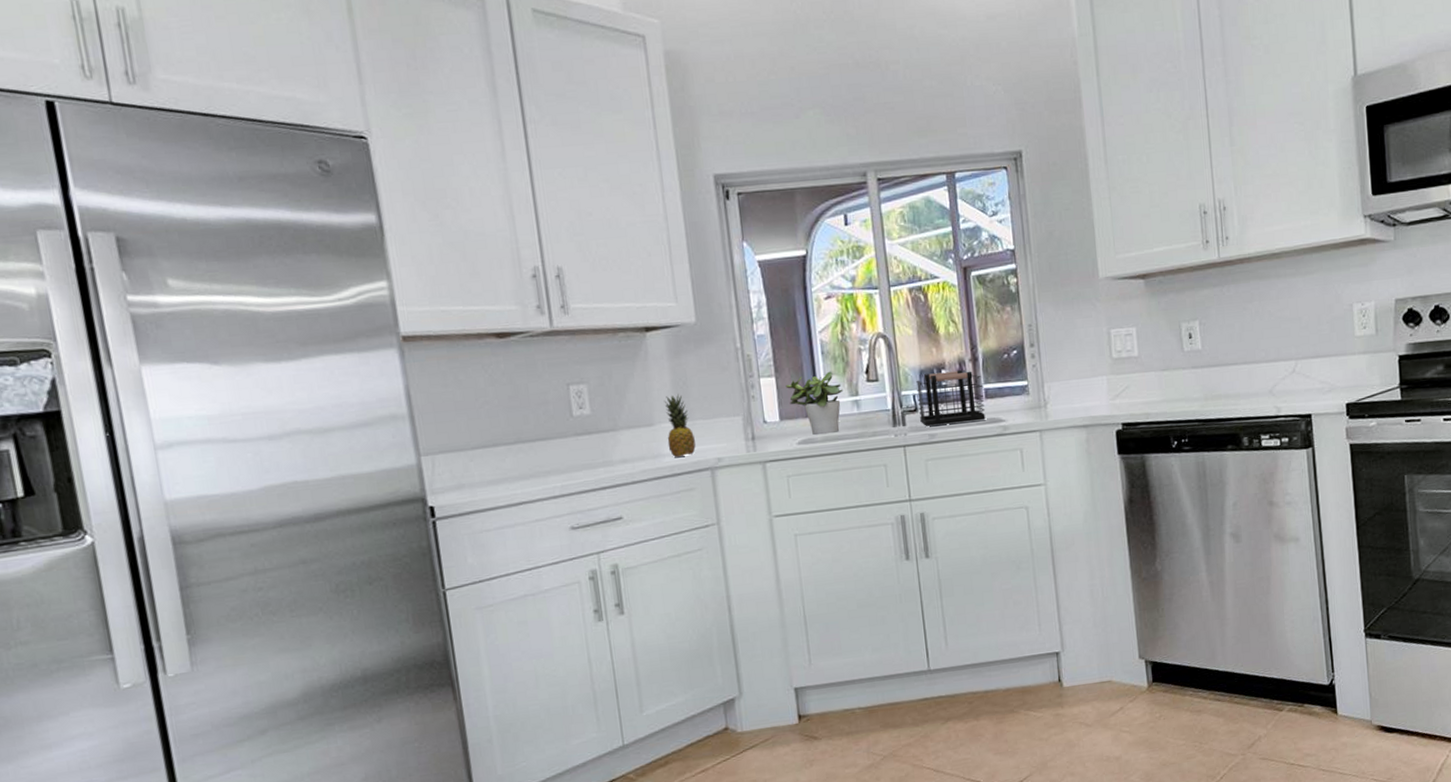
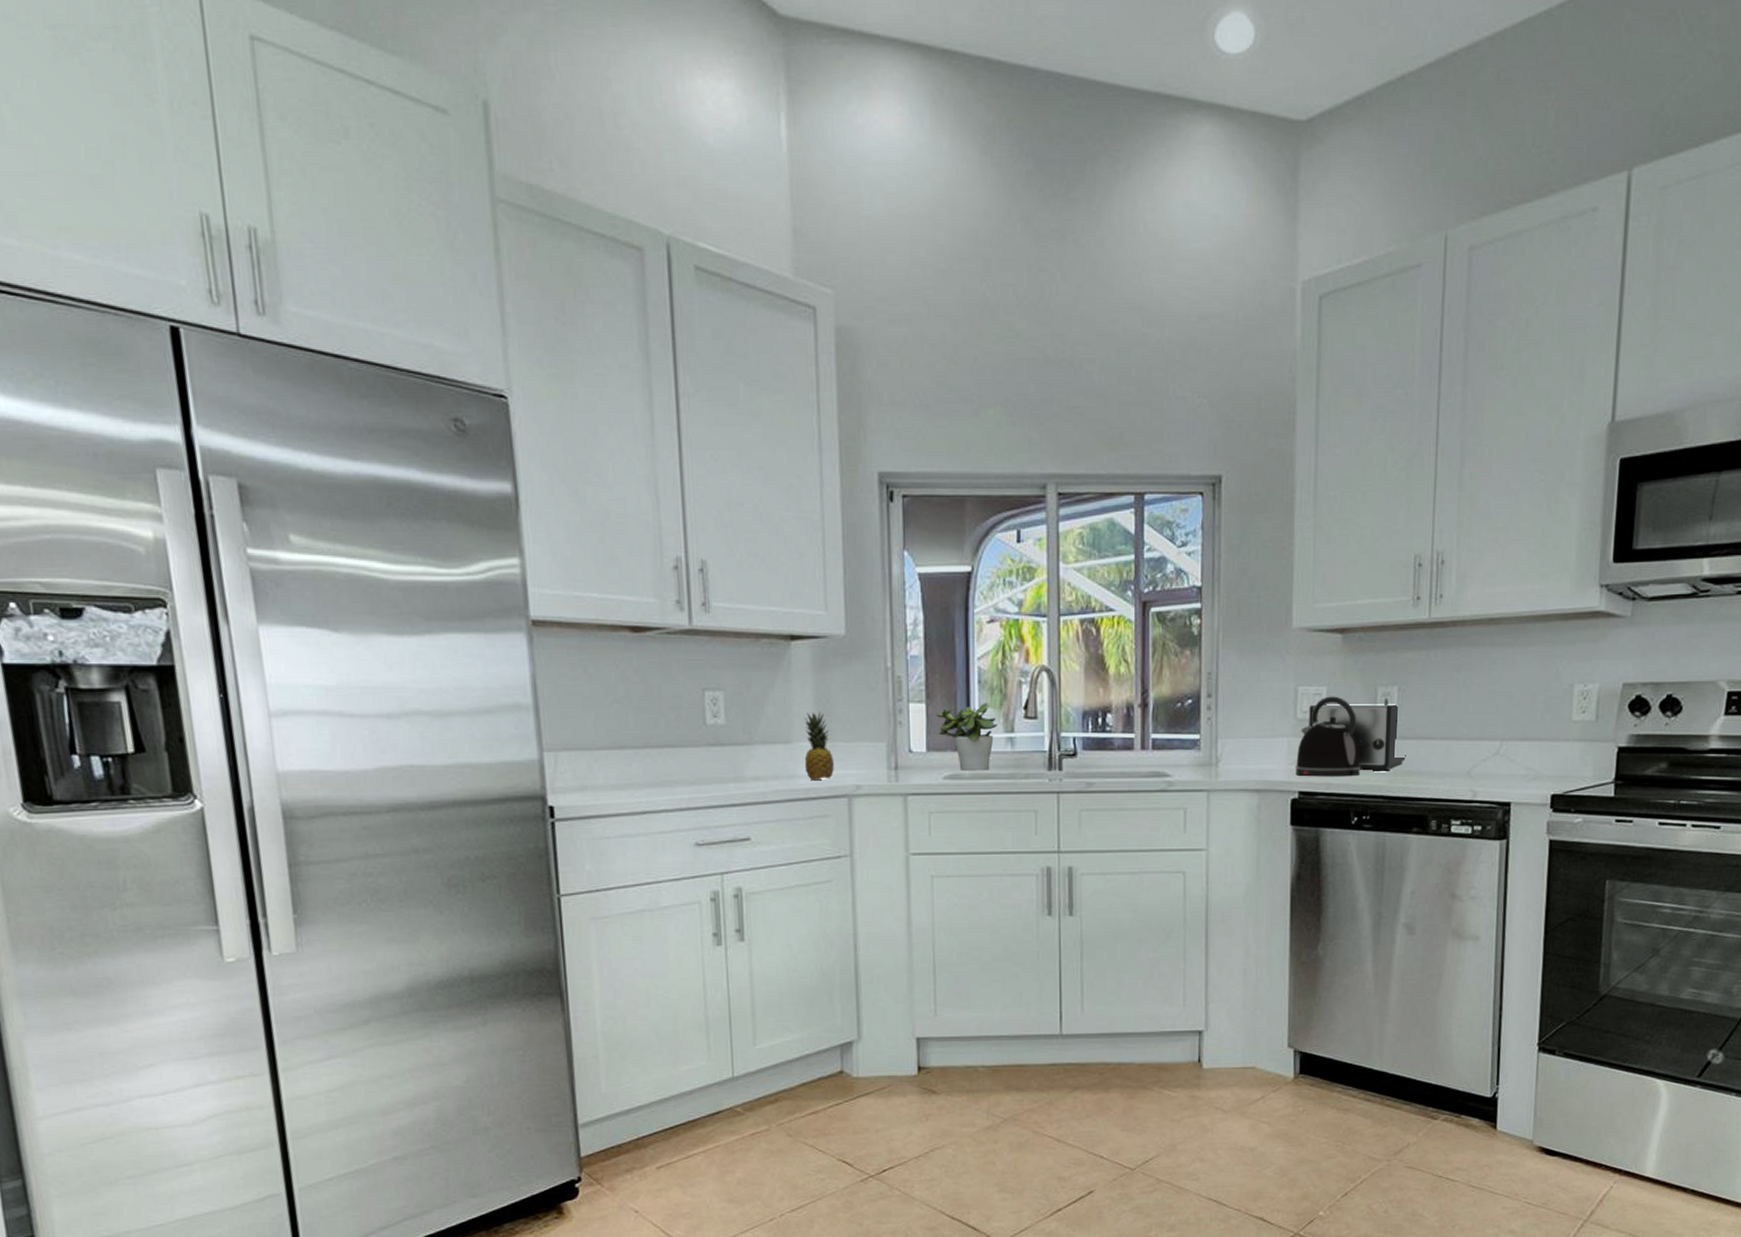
dish rack: present [916,369,986,427] -> none [1077,715,1150,775]
kettle: none [1115,335,1175,410] -> present [1294,696,1361,777]
toaster: none [1122,338,1214,400] -> present [1309,704,1406,772]

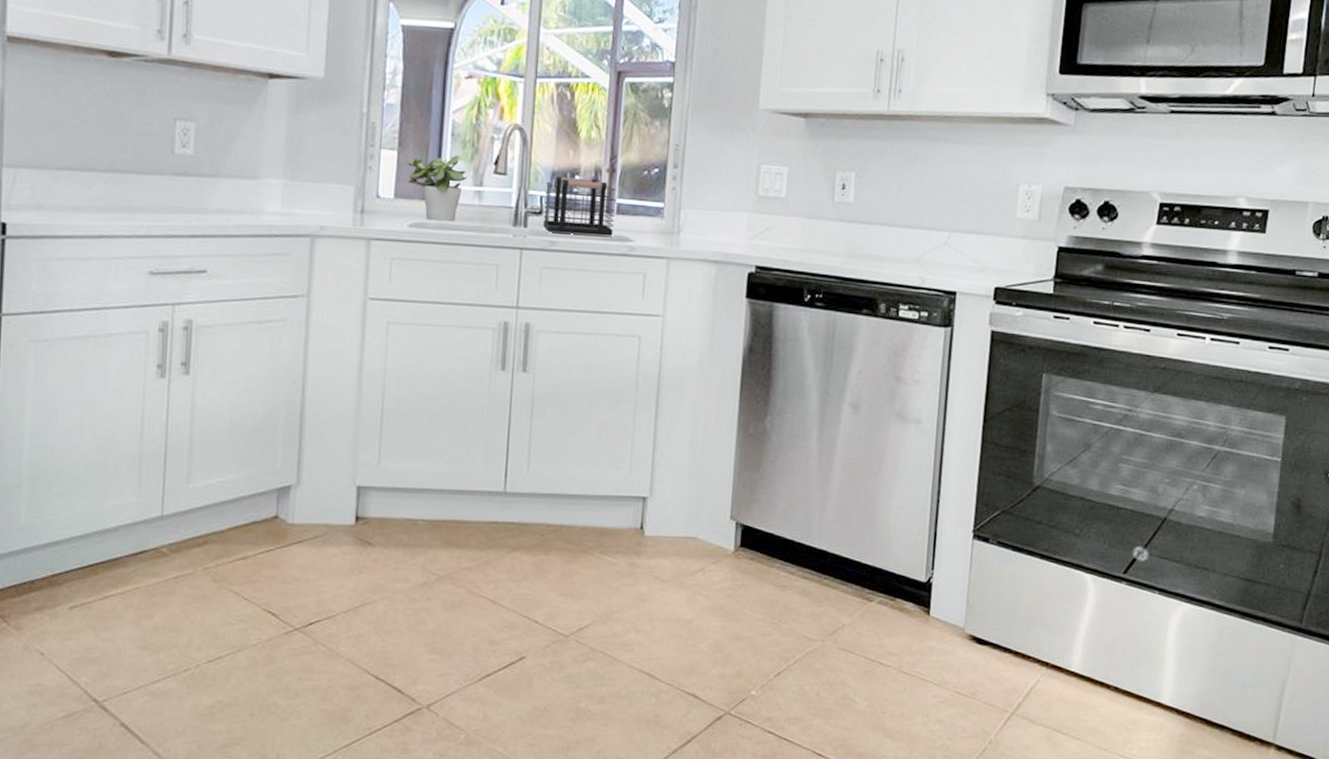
fruit: present [804,712,834,781] -> none [270,150,300,218]
dish rack: none [1077,715,1150,775] -> present [543,176,616,236]
kettle: present [1294,696,1361,777] -> none [753,176,817,256]
toaster: present [1309,704,1406,772] -> none [769,183,860,253]

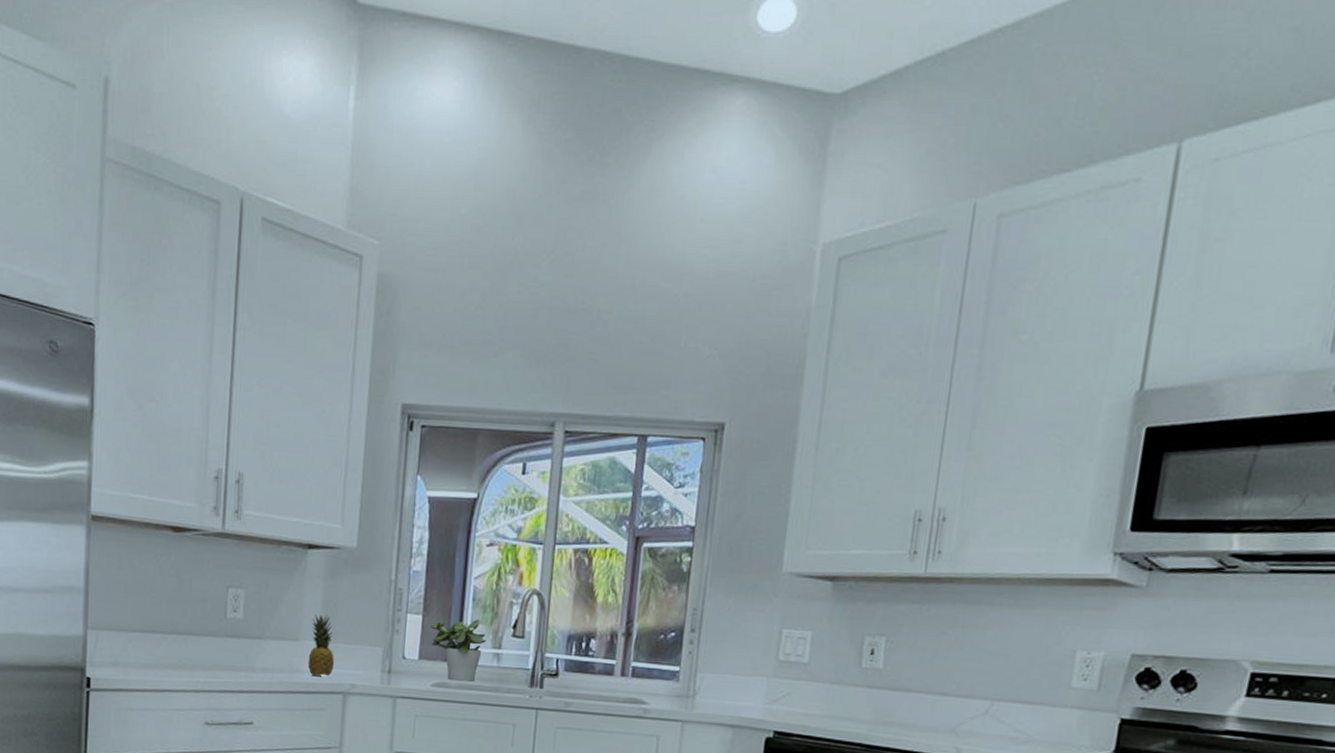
fruit: none [270,150,300,218] -> present [307,615,334,677]
dish rack: present [543,176,616,236] -> none [559,640,632,699]

